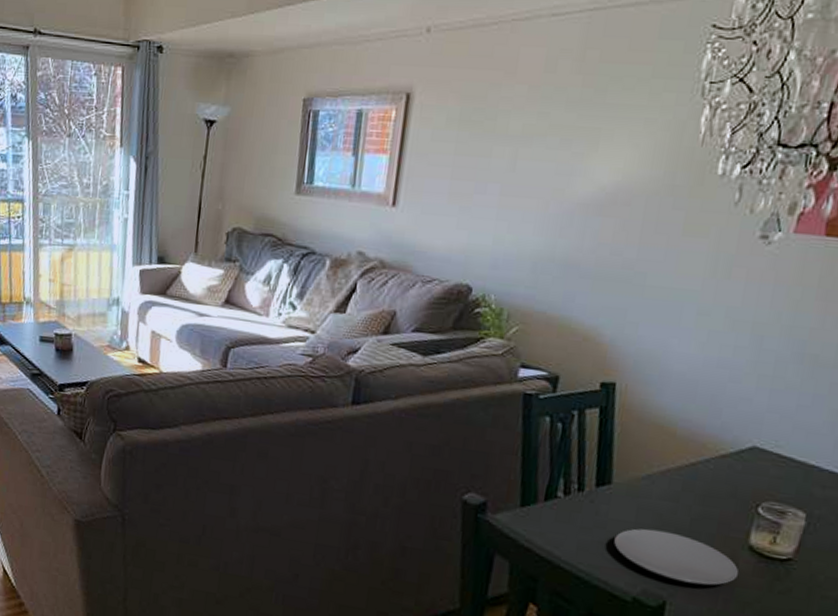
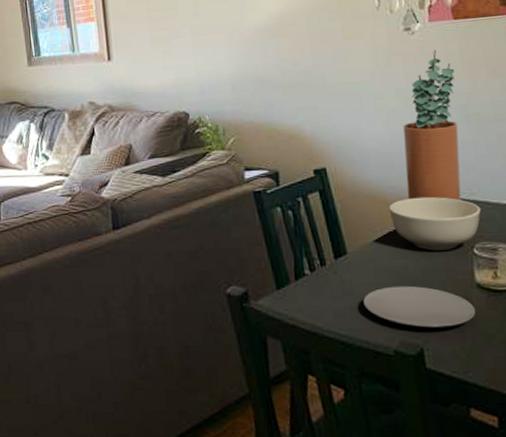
bowl: none [674,436,782,504] -> present [388,196,481,251]
vase: none [701,269,806,451] -> present [403,50,462,201]

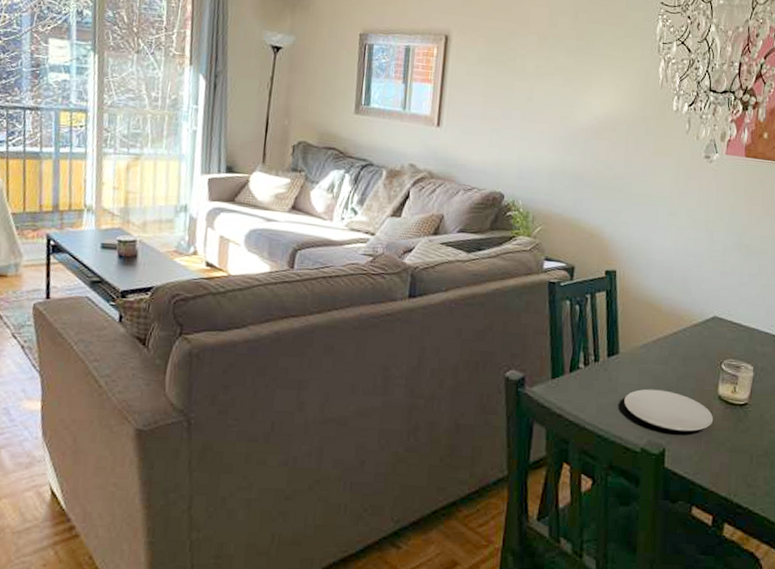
bowl: present [388,196,481,251] -> none [661,310,734,363]
vase: present [403,50,462,201] -> none [678,181,738,320]

